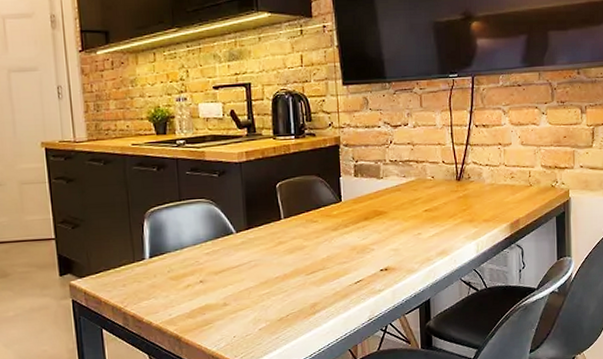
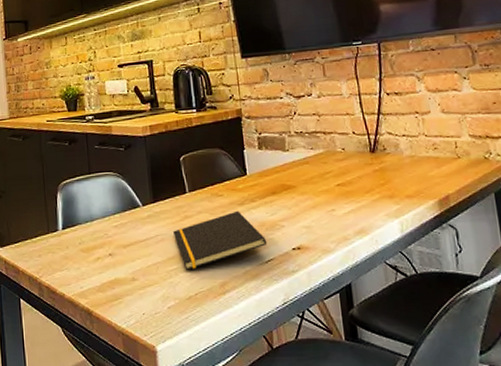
notepad: none [266,235,358,294] -> present [172,210,268,271]

